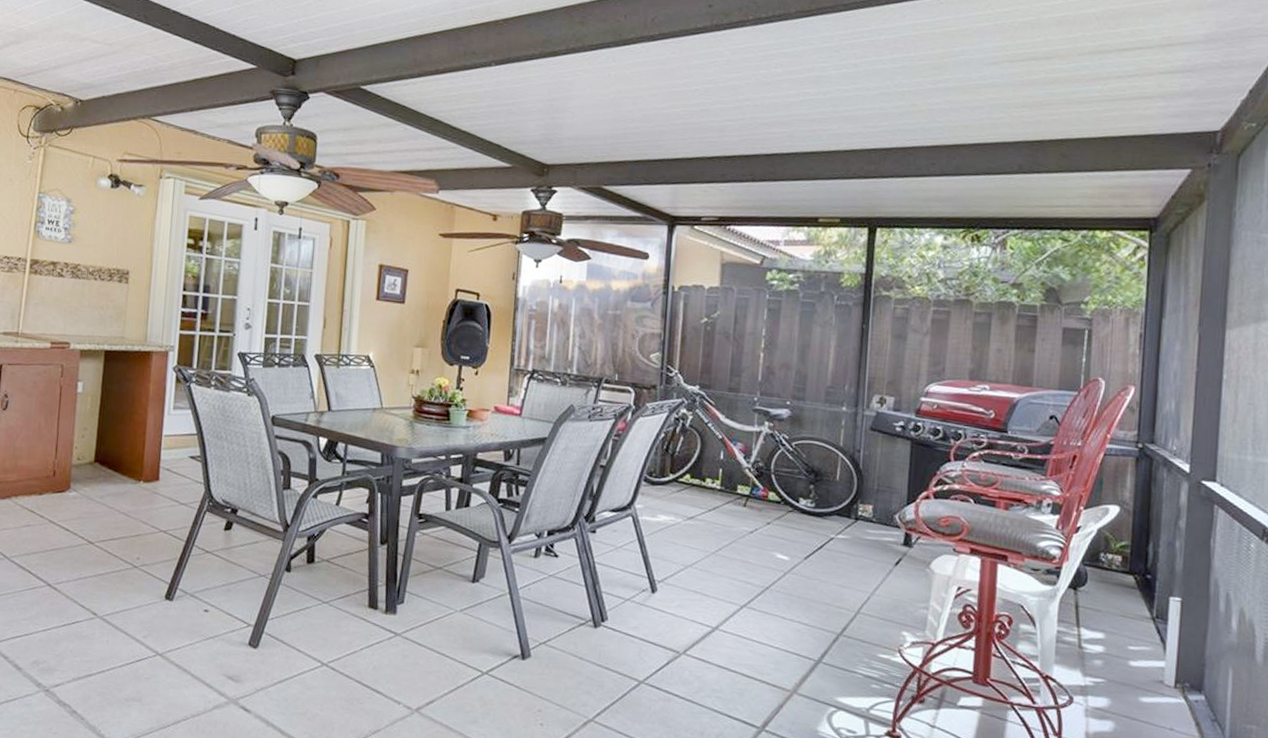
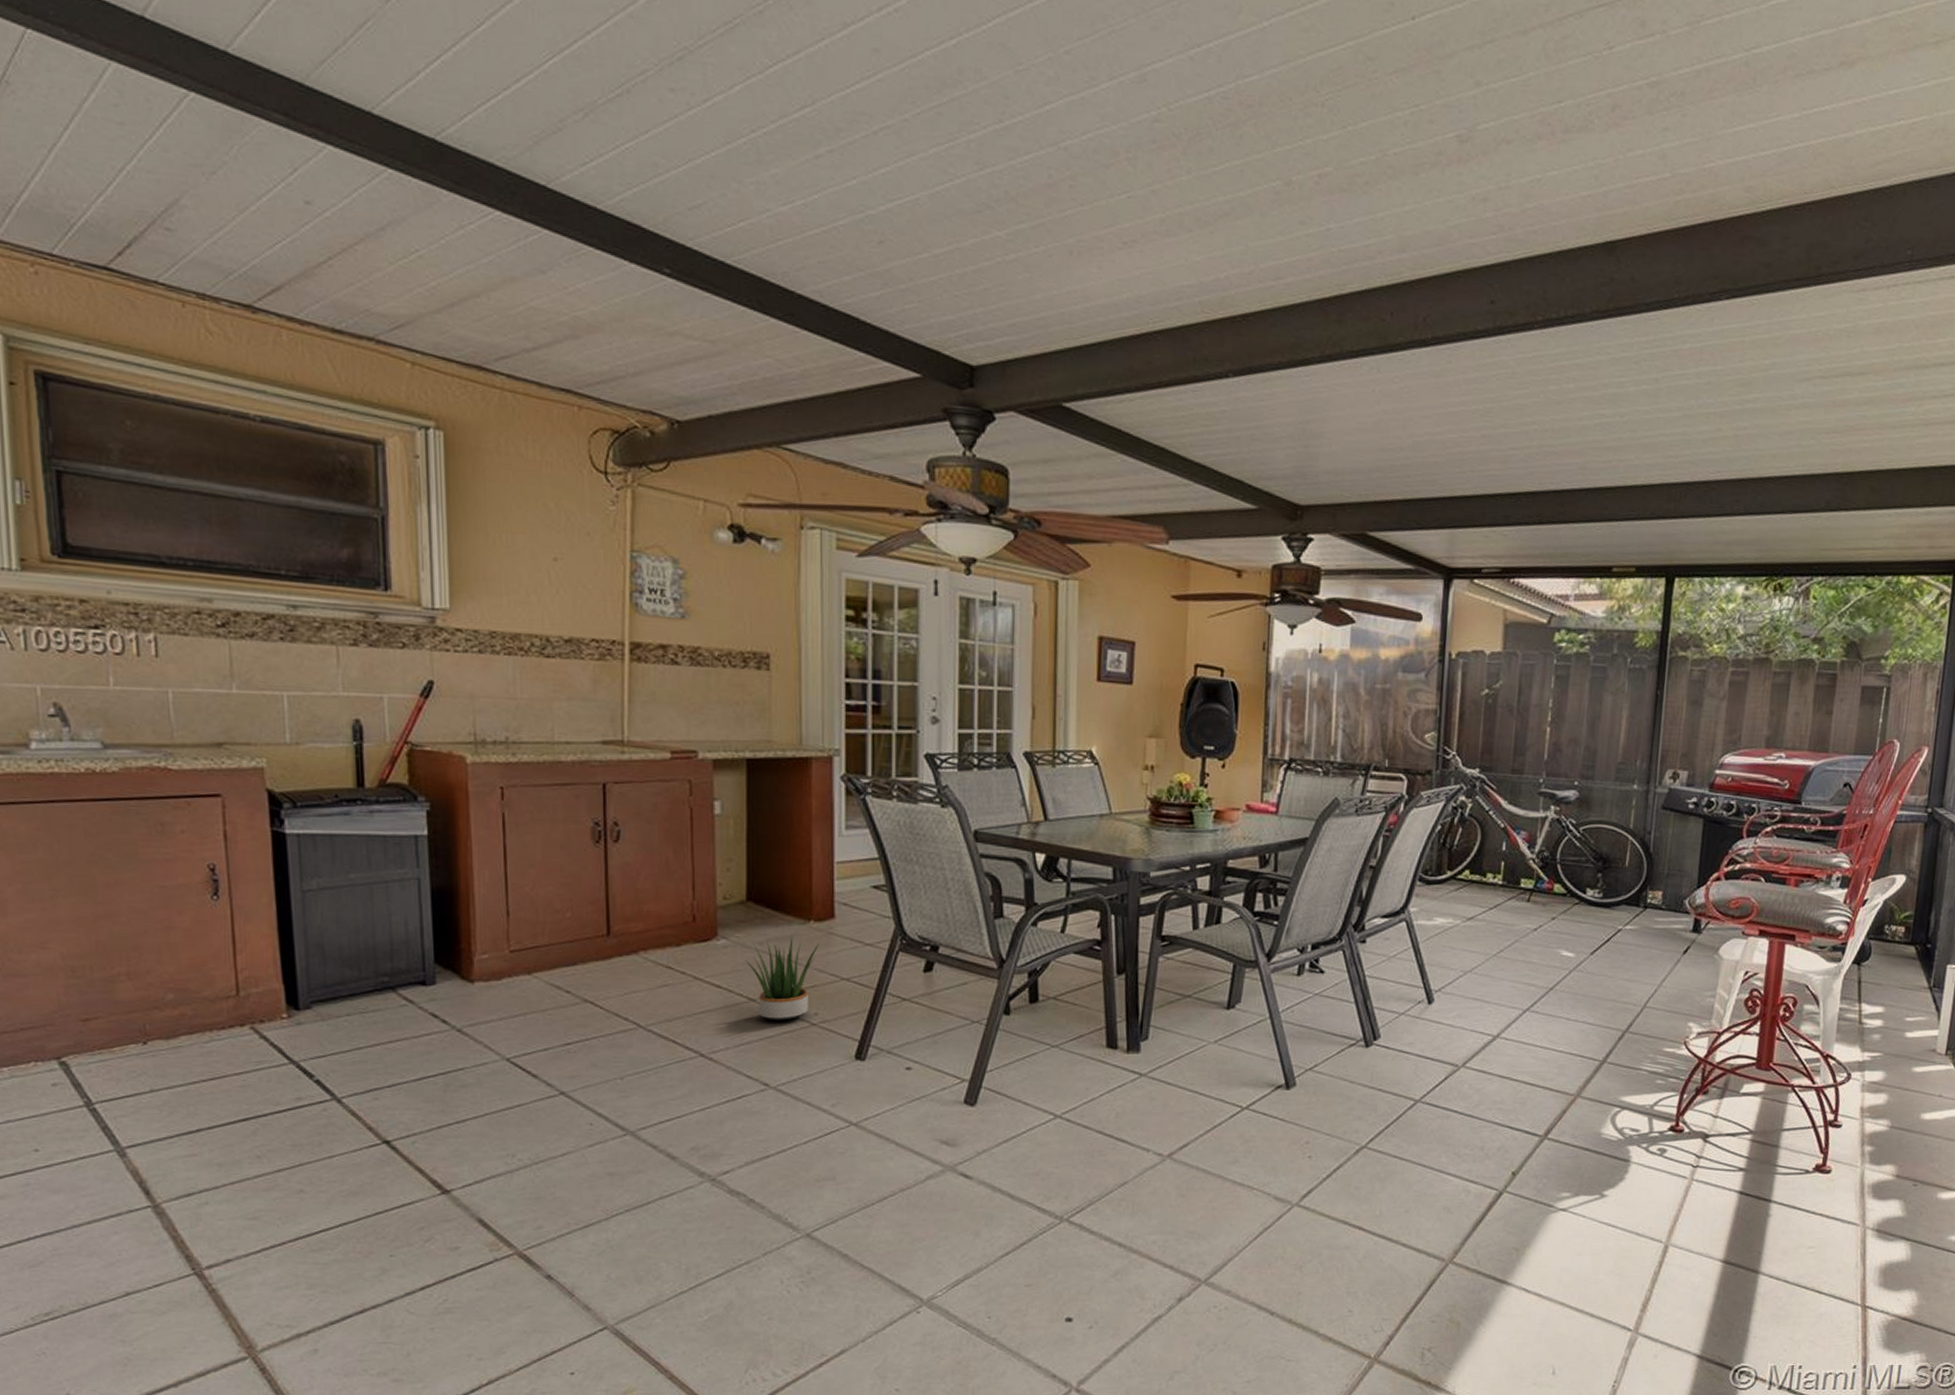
potted plant: none [88,493,146,562] -> present [745,936,820,1021]

